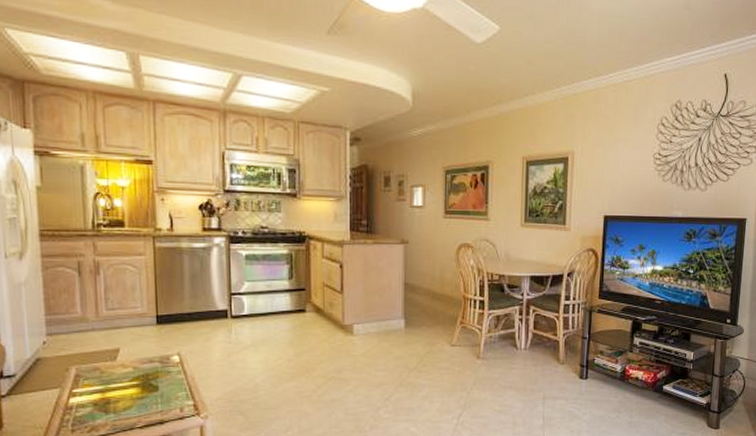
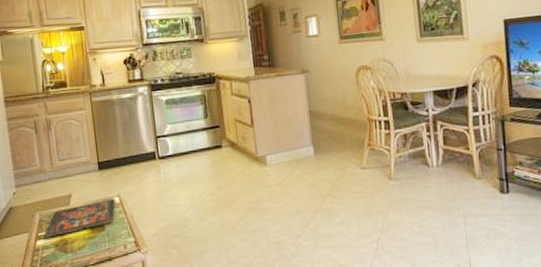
board game: none [80,357,174,395] -> present [44,199,115,238]

